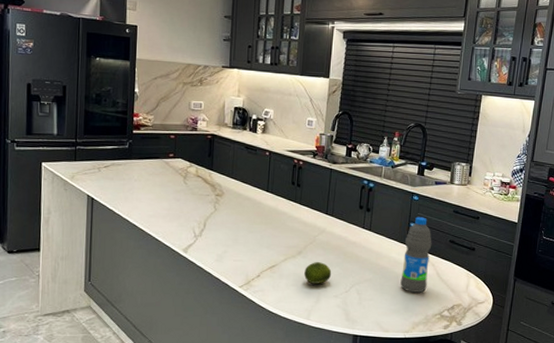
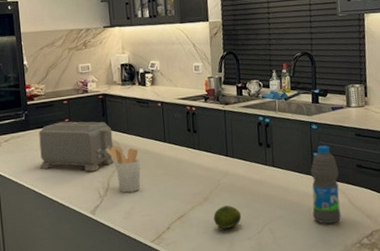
toaster: none [137,155,216,210] -> present [38,121,114,172]
utensil holder: none [206,188,240,236] -> present [105,146,141,193]

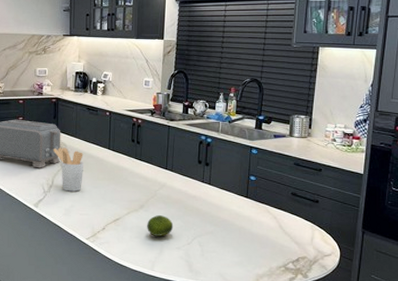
water bottle: present [311,145,341,225] -> none [242,170,273,246]

